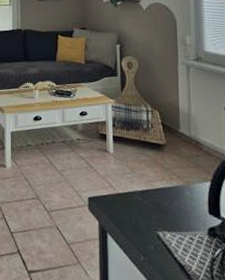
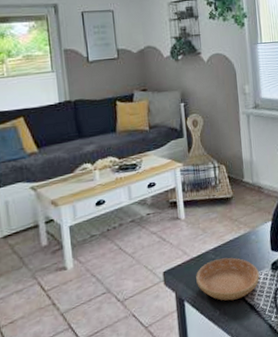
saucer: none [121,202,193,253] -> present [196,257,260,301]

